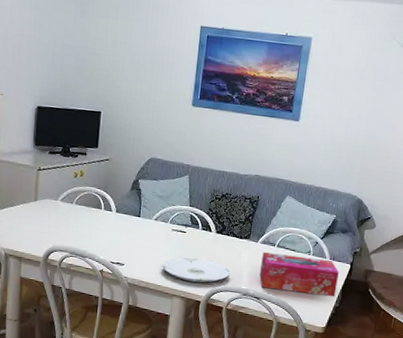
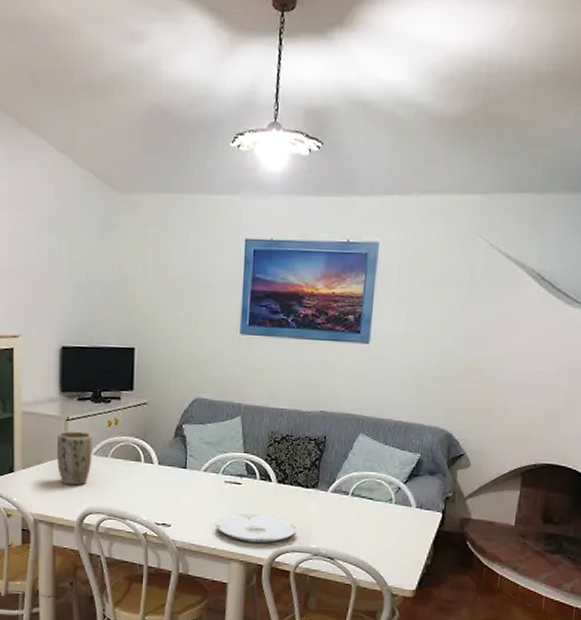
plant pot: none [28,179,60,227] -> present [56,431,92,486]
tissue box: present [259,252,339,297] -> none [332,503,429,553]

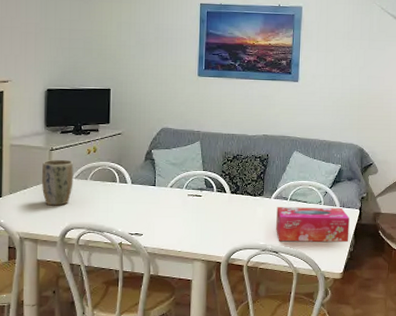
plate: present [216,513,296,543] -> none [181,220,247,244]
tissue box: none [332,503,429,553] -> present [276,207,350,243]

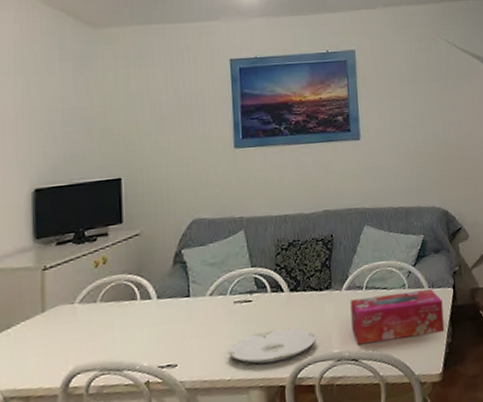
plant pot: present [41,159,74,206] -> none [31,279,77,346]
plate: none [181,220,247,244] -> present [228,328,316,364]

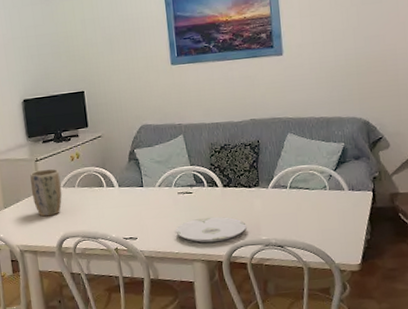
plant pot: none [31,279,77,346] -> present [30,168,62,217]
tissue box: present [350,289,445,345] -> none [276,191,364,235]

